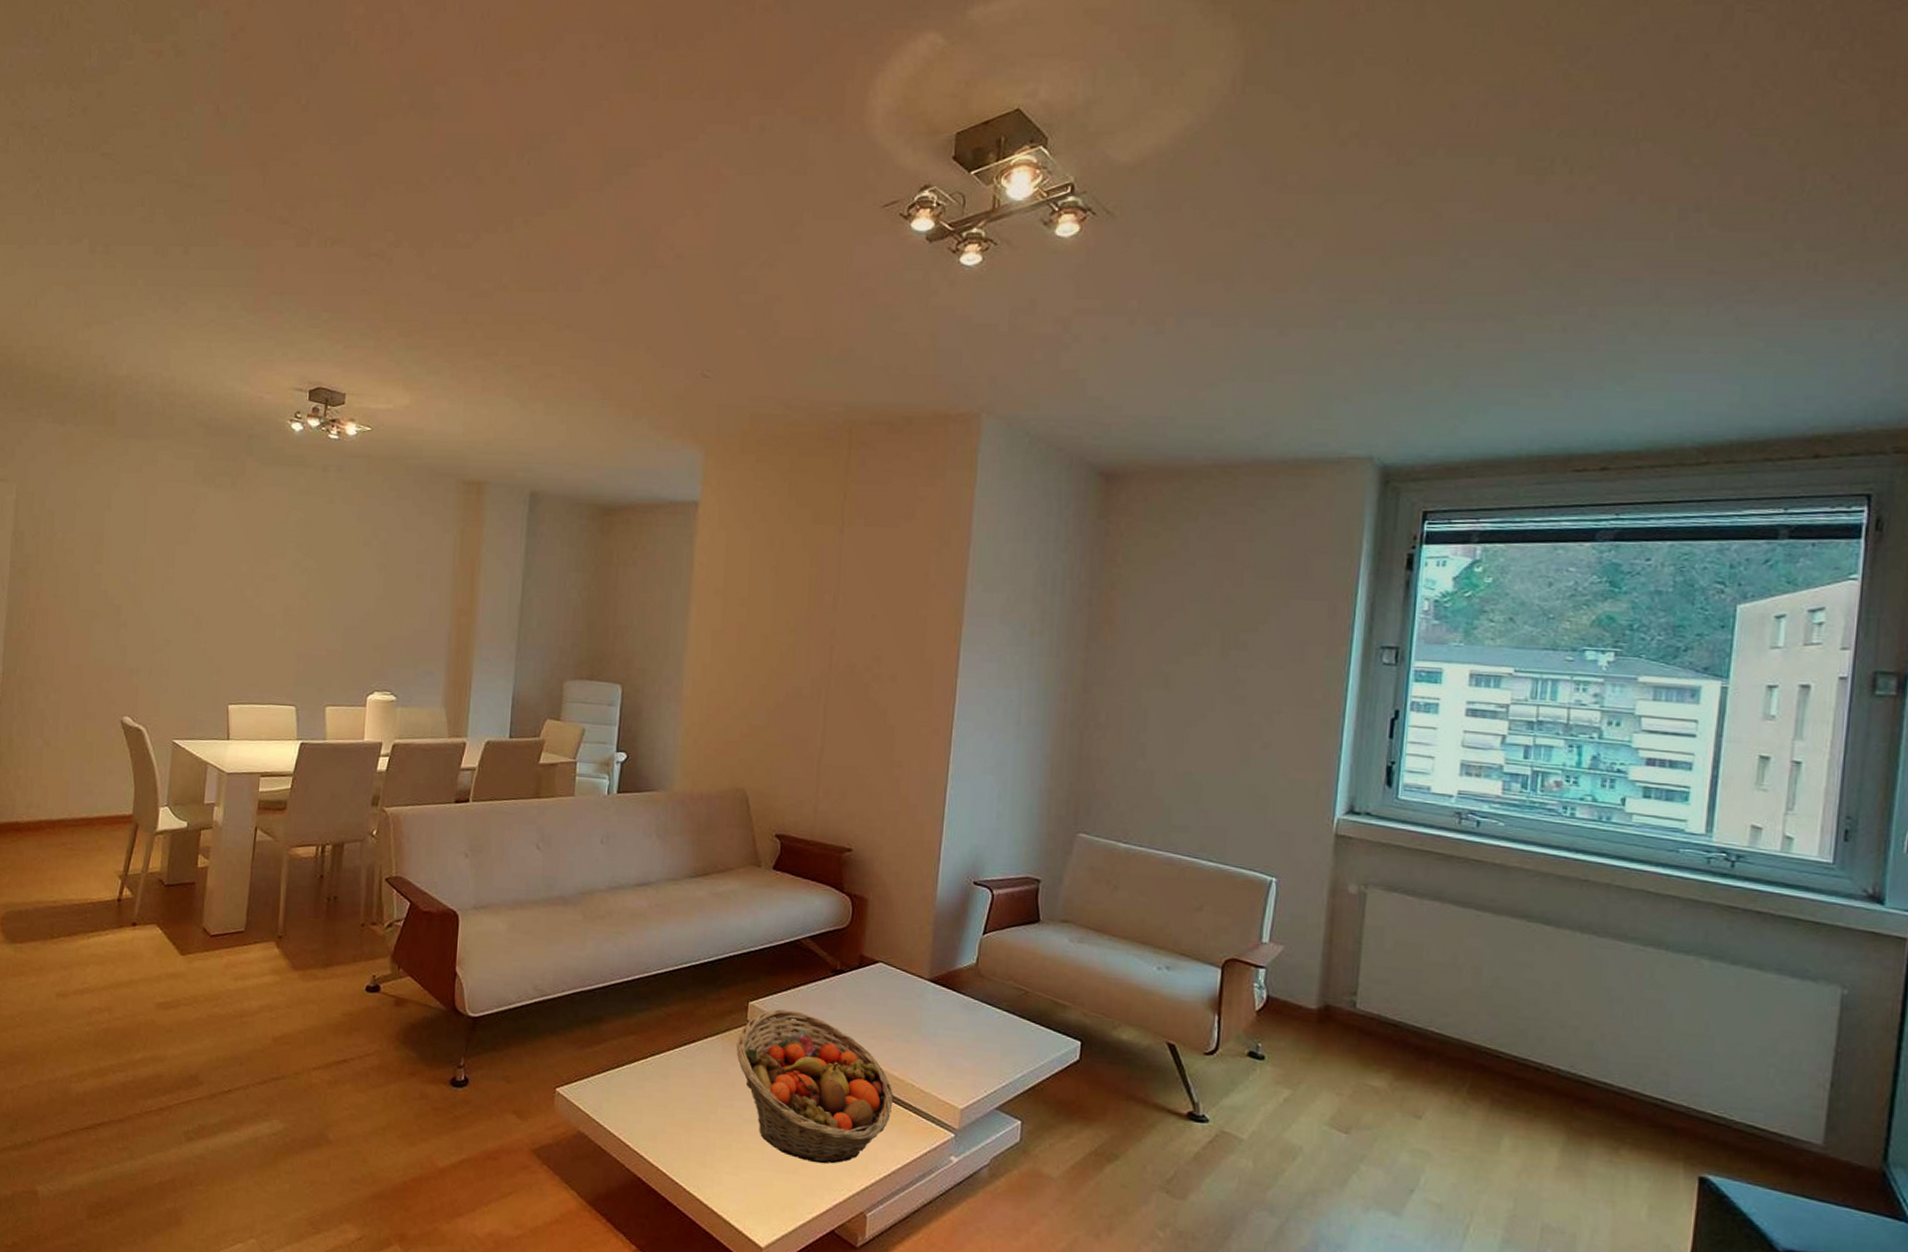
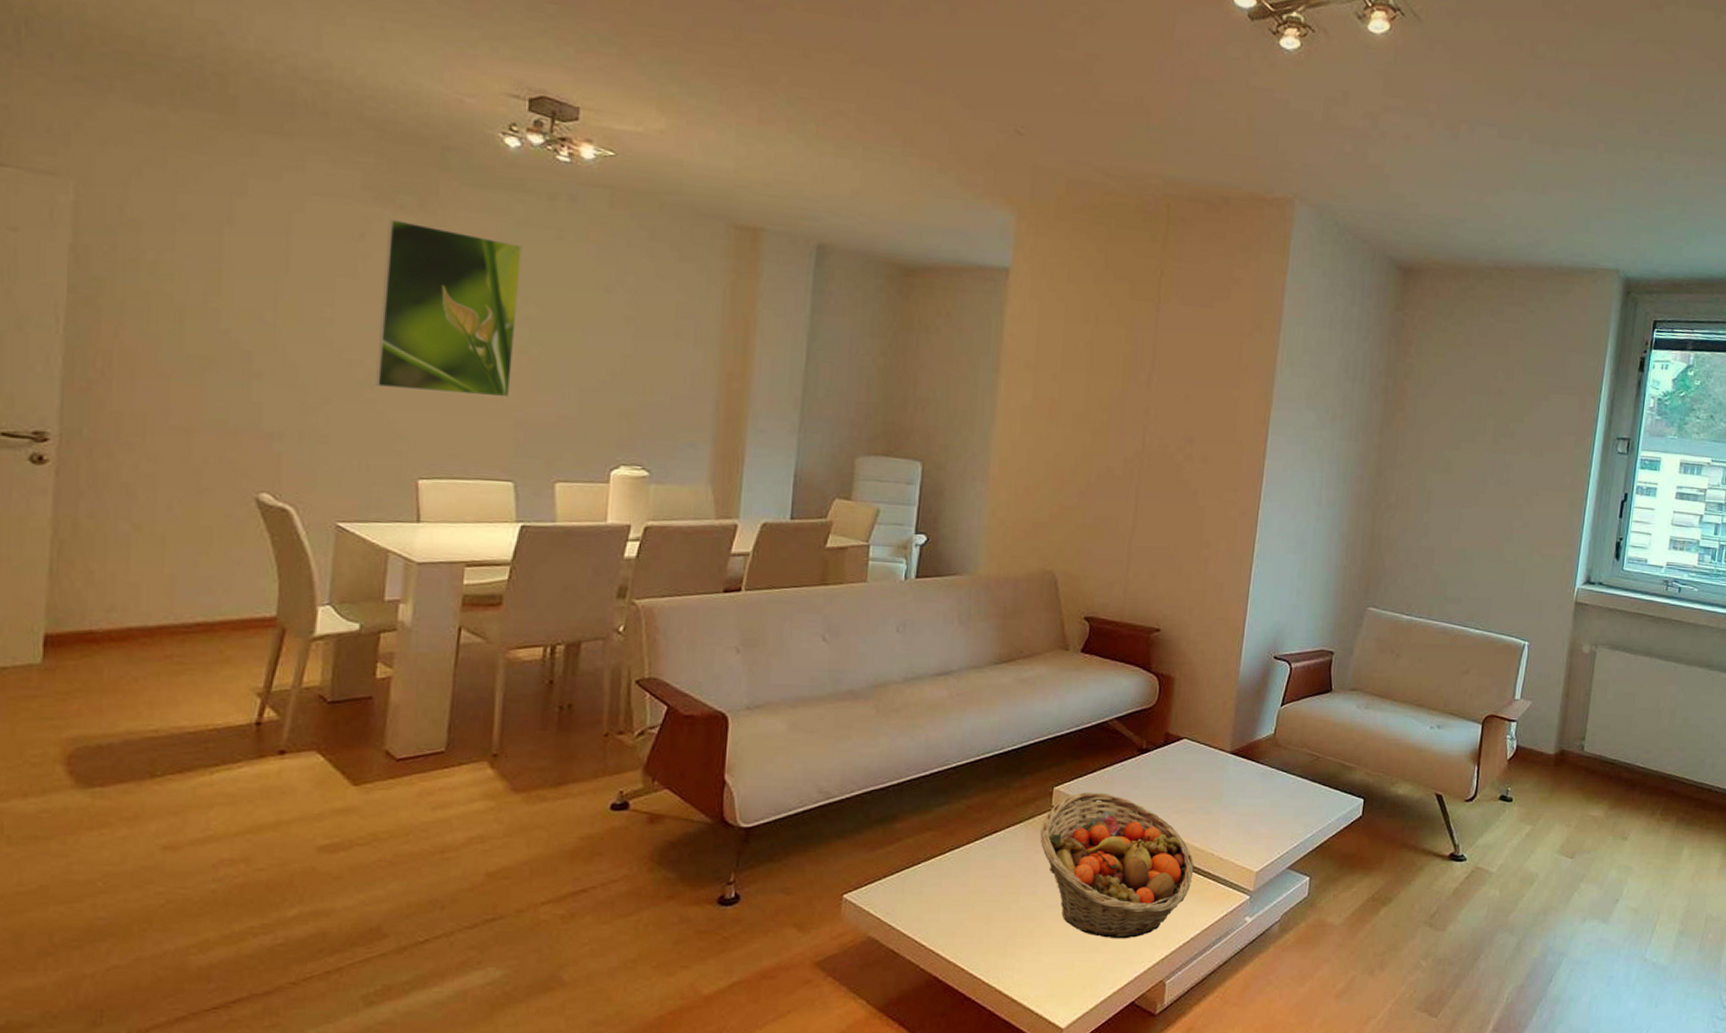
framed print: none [201,495,304,636] -> present [376,218,523,398]

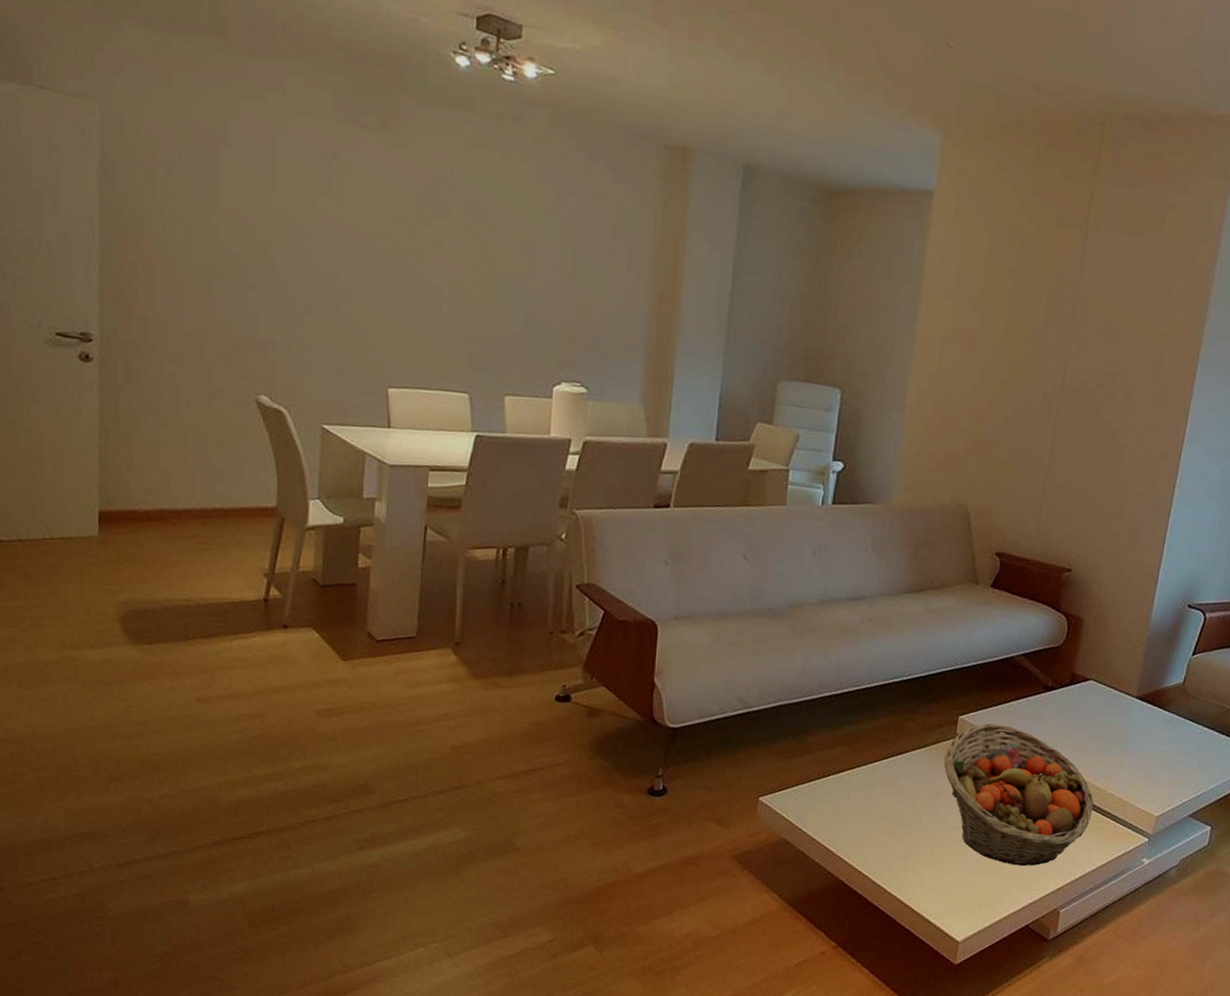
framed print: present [376,218,523,398] -> none [350,138,473,313]

